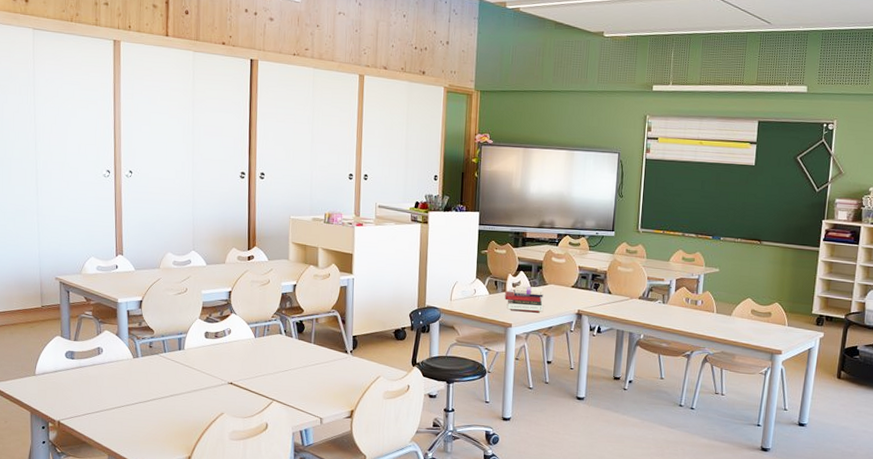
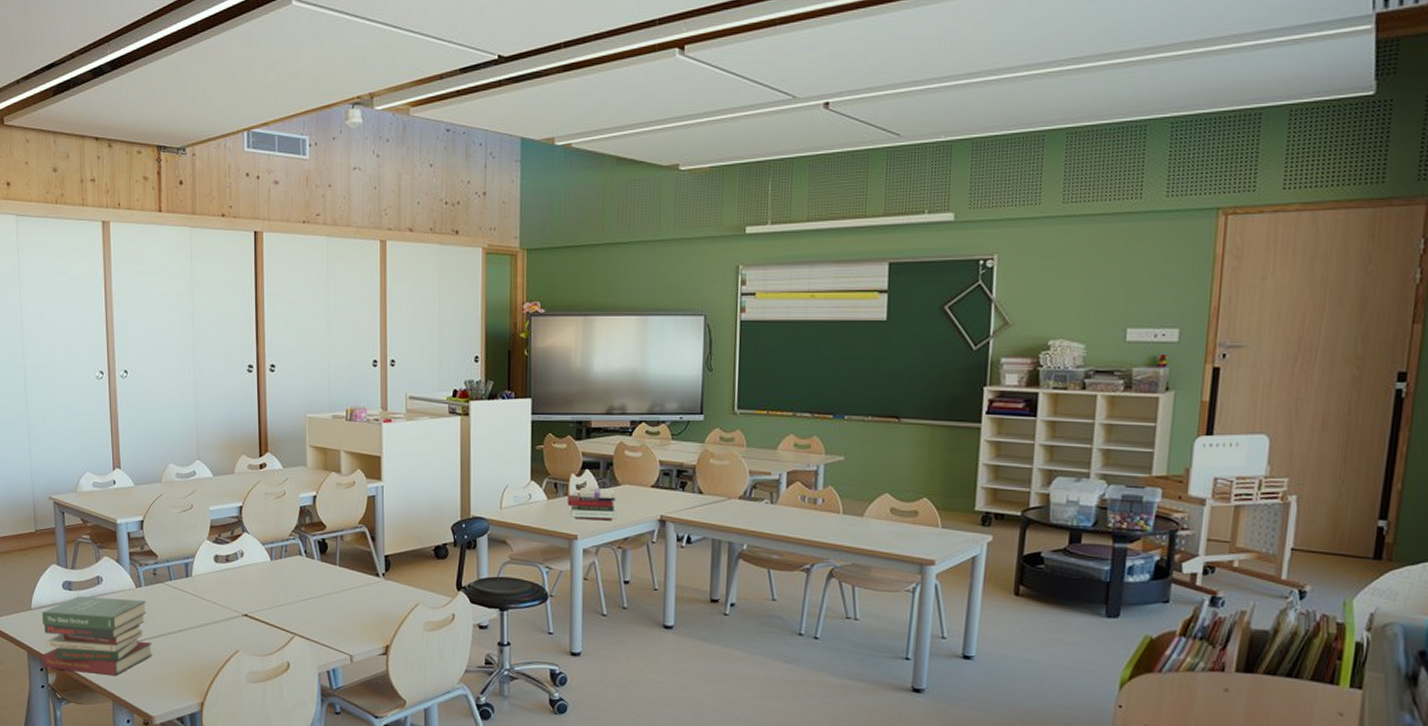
books: none [44,364,146,433] -> present [42,596,152,675]

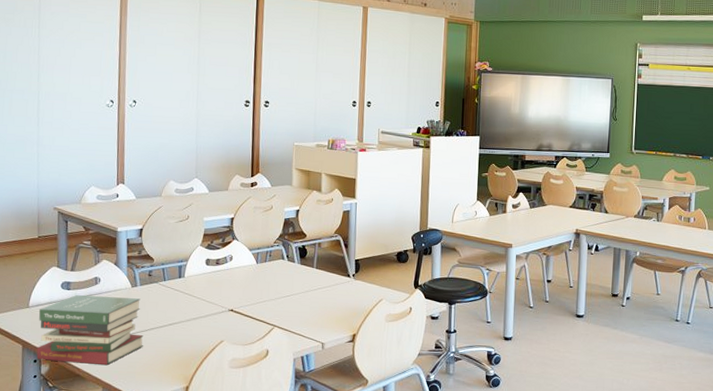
books: present [567,487,617,521] -> none [505,207,543,233]

